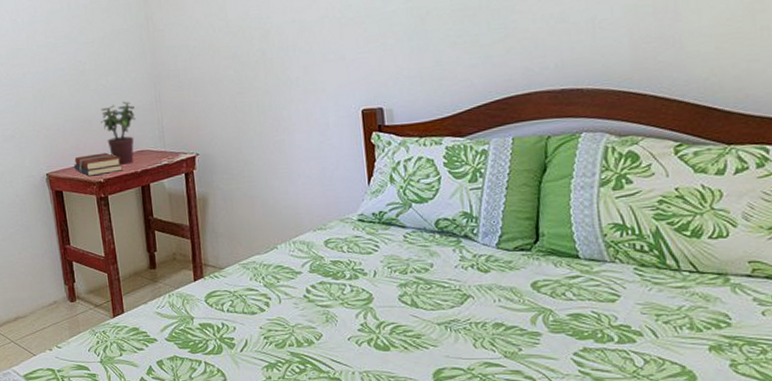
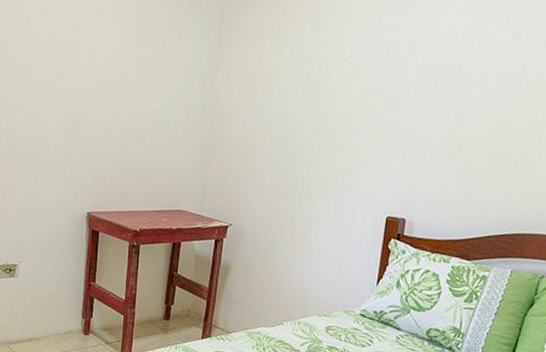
books: present [74,152,123,177] -> none [114,202,160,225]
potted plant: present [101,101,136,165] -> none [149,161,183,220]

